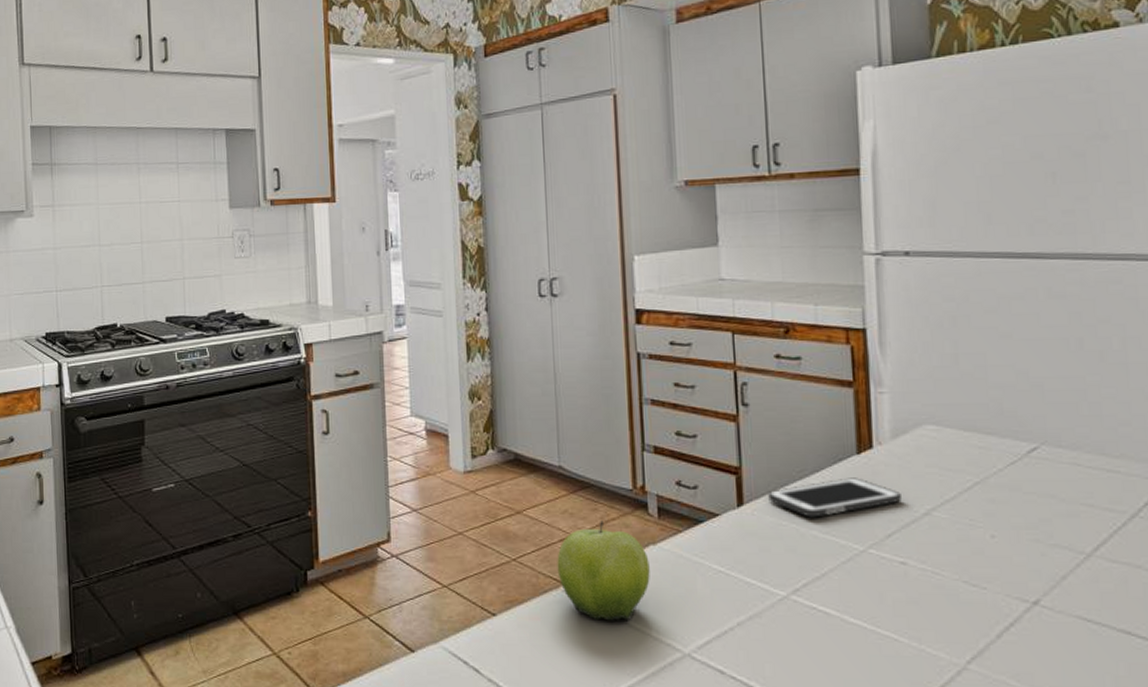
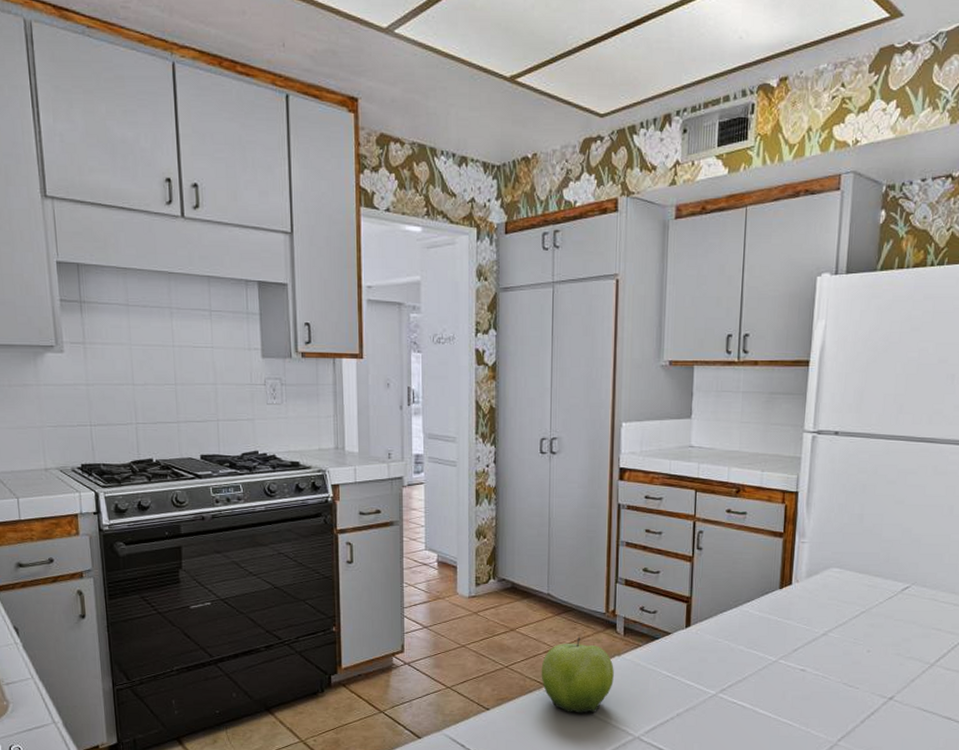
cell phone: present [768,477,901,518] -> none [710,606,808,636]

